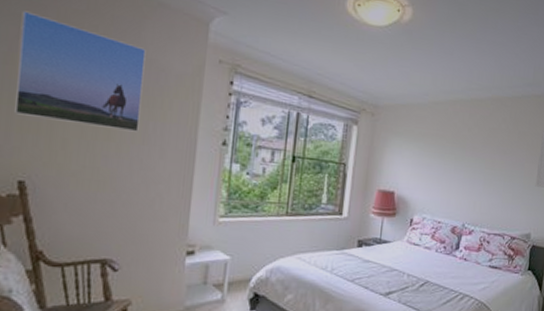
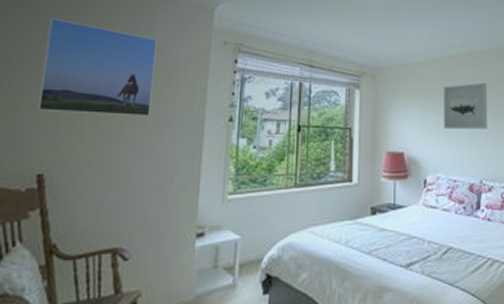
wall art: none [435,130,483,177] -> present [443,82,488,129]

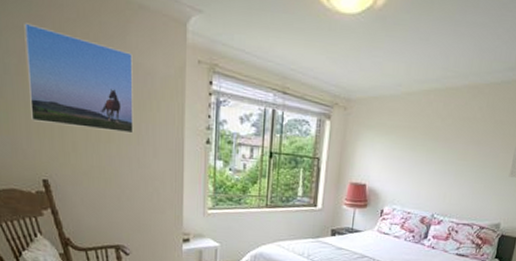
wall art: present [443,82,488,129] -> none [406,121,457,168]

